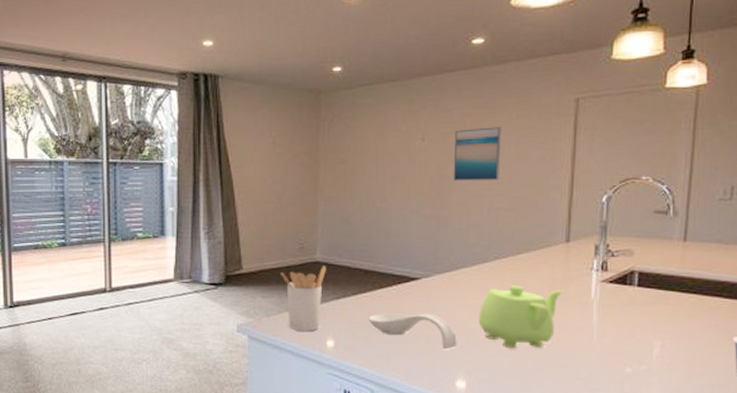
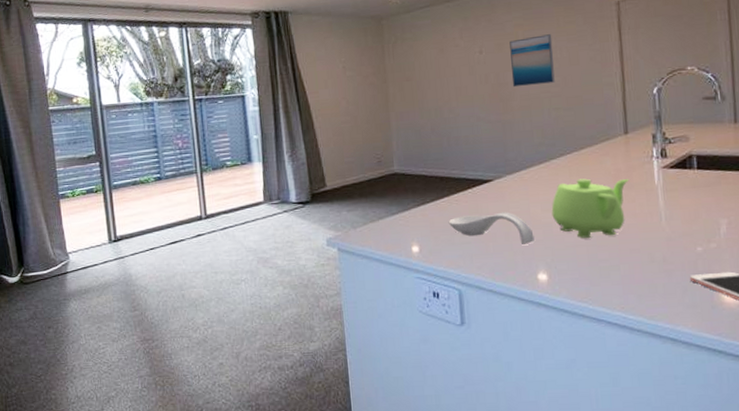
utensil holder: present [280,266,326,331] -> none [361,176,404,240]

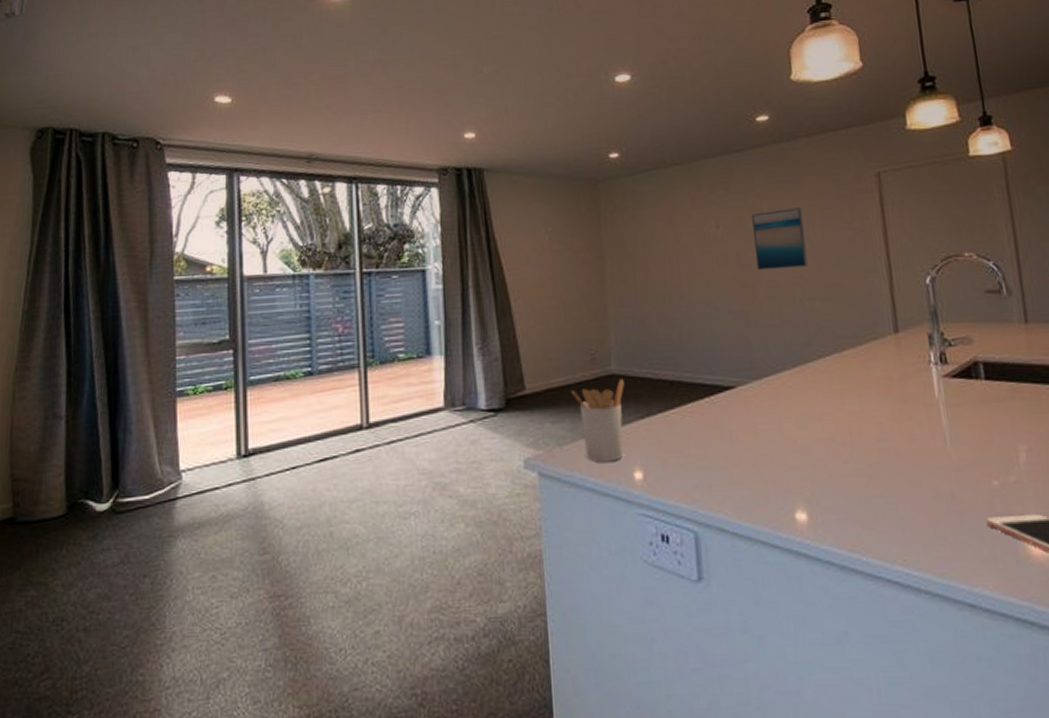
utensil holder: none [361,176,404,240] -> present [570,379,624,462]
spoon rest: present [448,212,535,246] -> none [680,428,790,474]
teapot: present [551,178,629,238] -> none [809,388,904,465]

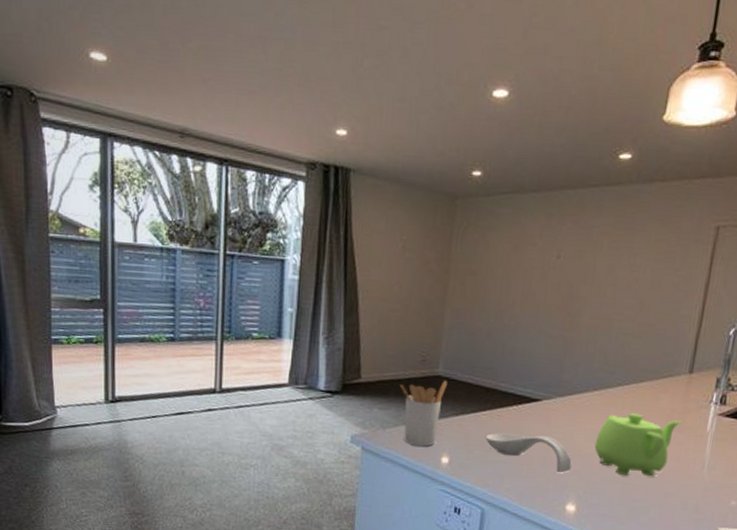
spoon rest: none [680,428,790,474] -> present [485,433,572,474]
wall art: present [752,208,808,271] -> none [584,249,639,305]
teapot: none [809,388,904,465] -> present [594,413,682,477]

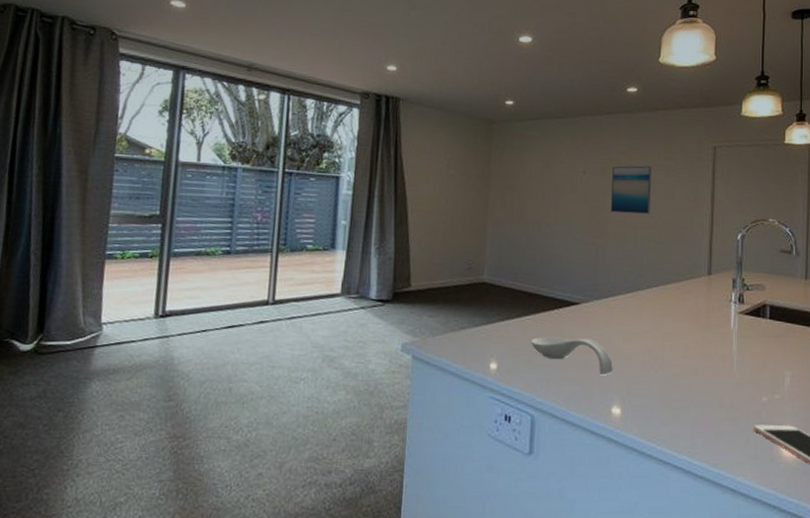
utensil holder: present [399,380,447,447] -> none [447,287,492,353]
wall art: none [584,249,639,305] -> present [610,165,652,214]
teapot: present [594,413,682,477] -> none [632,313,708,376]

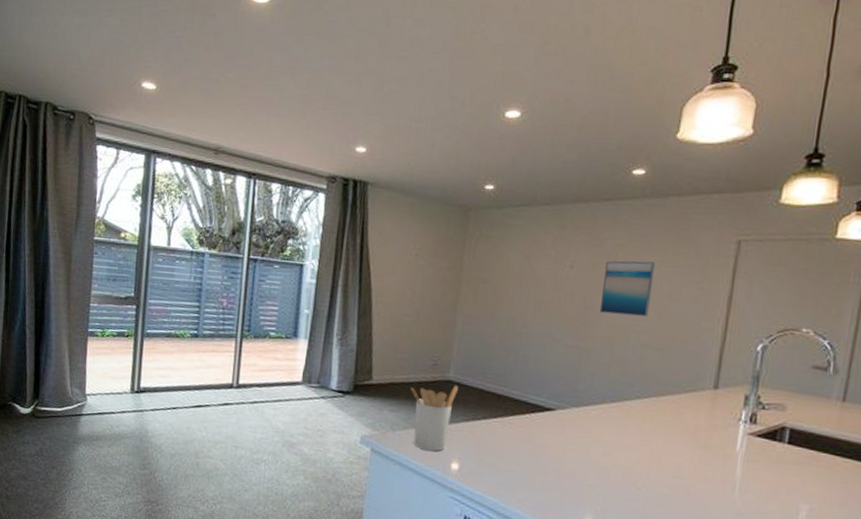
utensil holder: none [447,287,492,353] -> present [410,385,458,451]
spoon rest: present [530,337,613,376] -> none [496,441,588,487]

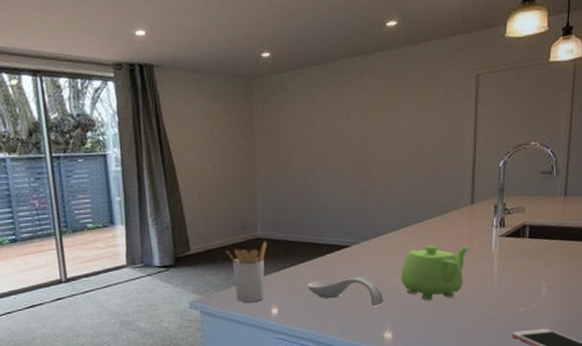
spoon rest: none [496,441,588,487] -> present [306,276,383,307]
wall art: present [599,261,656,317] -> none [374,104,415,156]
teapot: none [612,427,708,497] -> present [400,245,471,300]

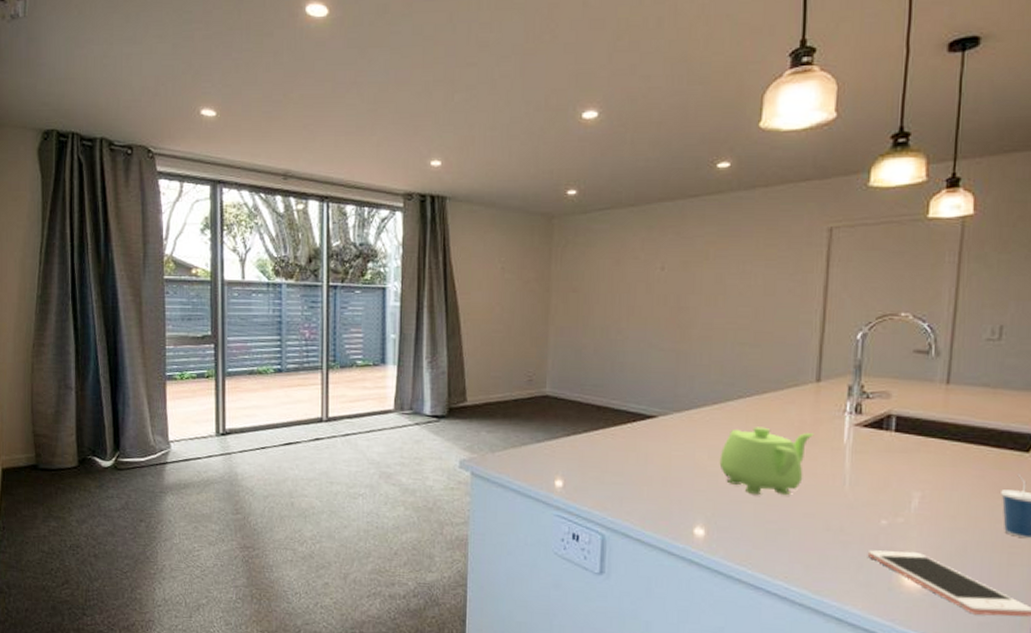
utensil holder: present [225,241,267,303] -> none [506,400,556,470]
spoon rest: present [306,276,383,307] -> none [600,453,696,494]

